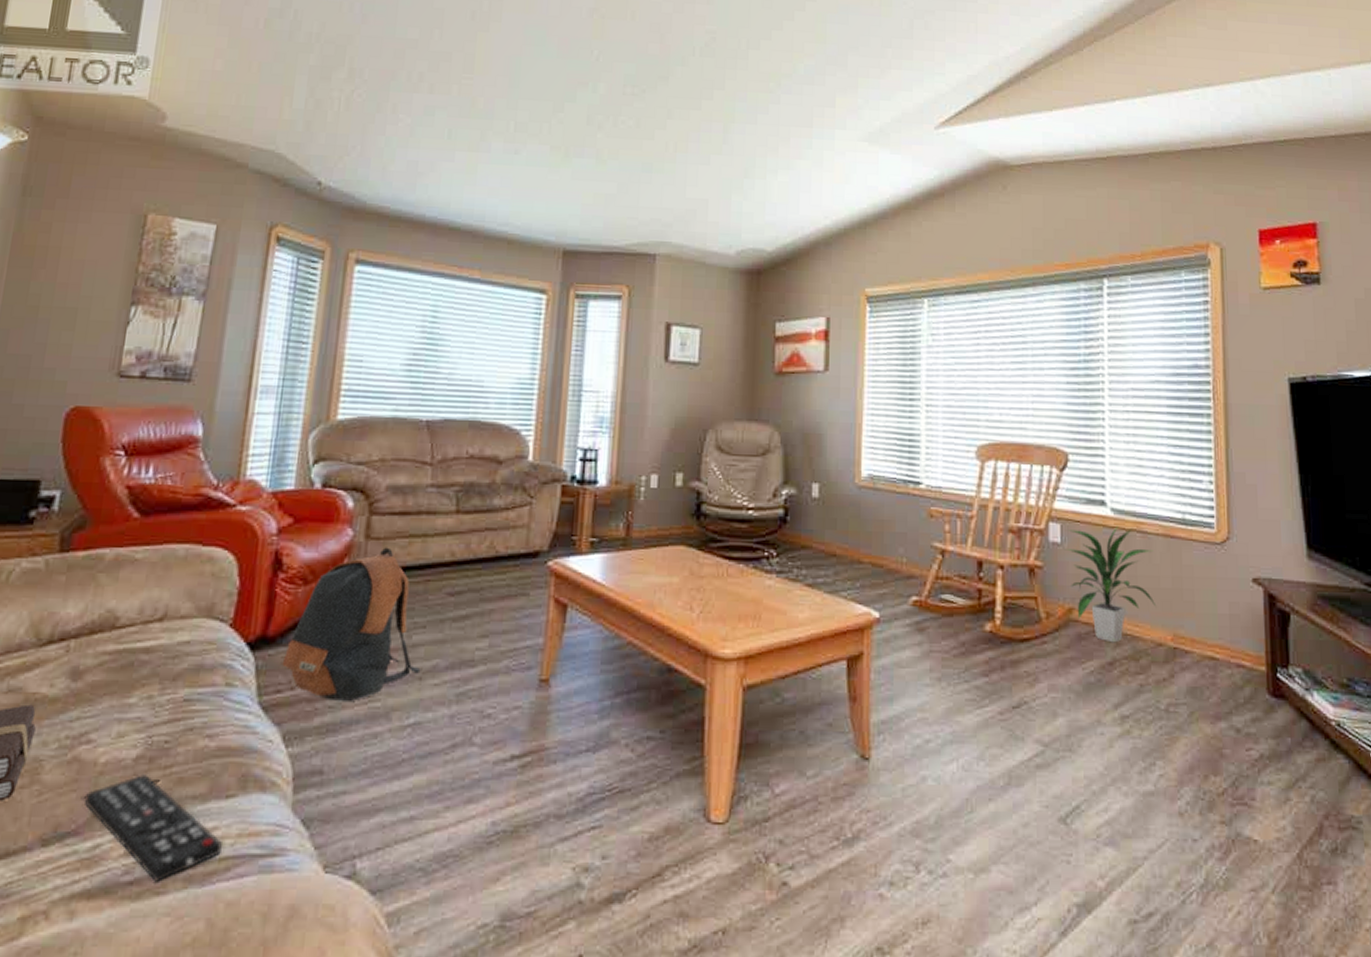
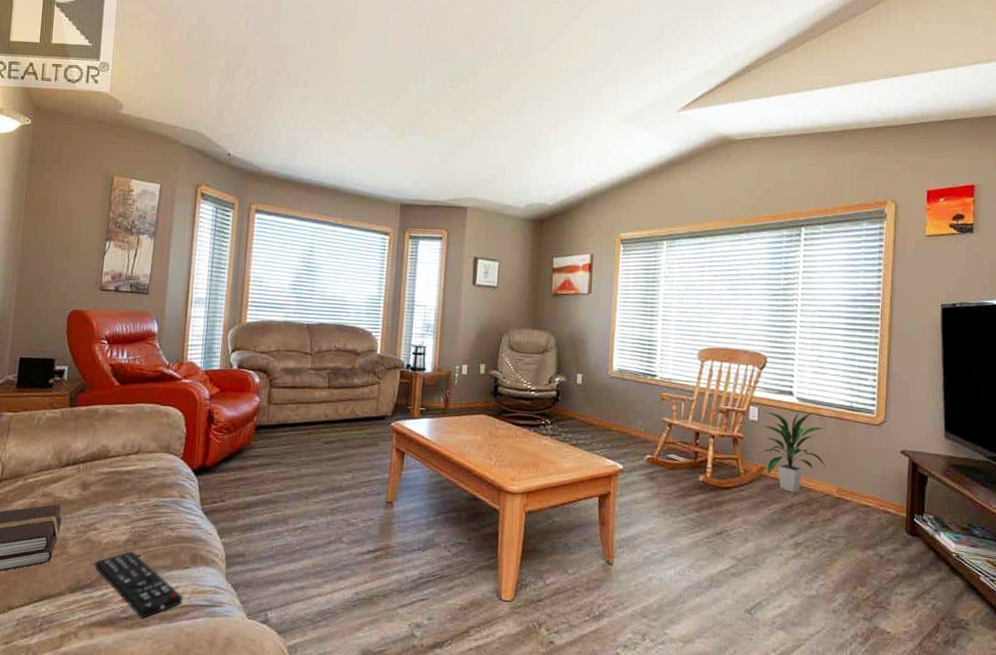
backpack: present [282,547,421,703] -> none [216,410,307,511]

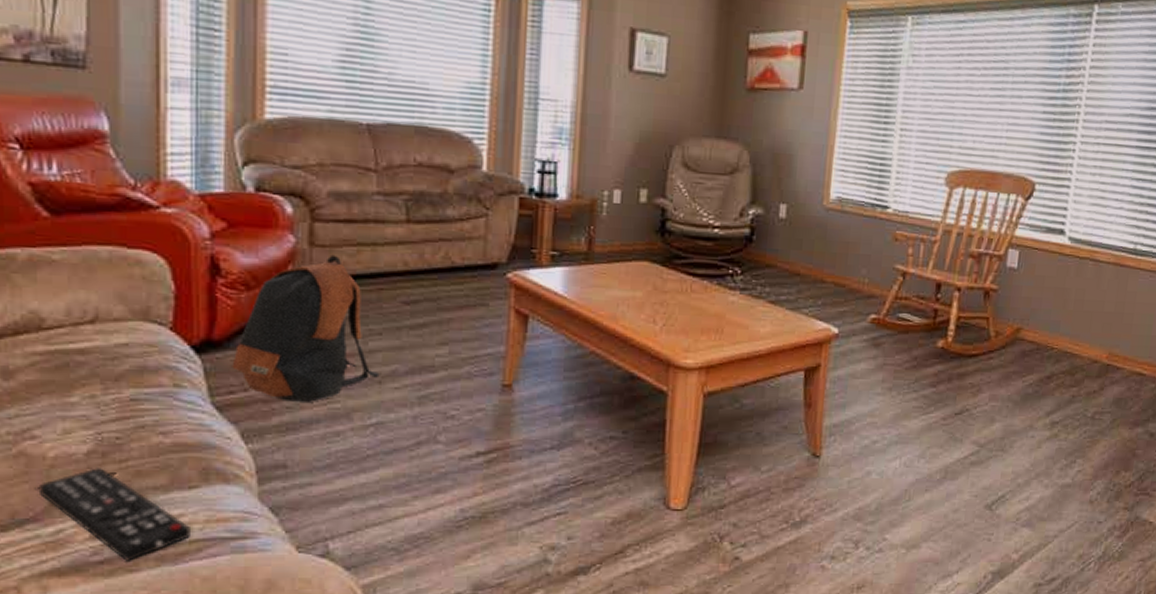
backpack: none [216,410,307,511] -> present [232,254,380,404]
indoor plant: present [760,409,827,493] -> none [1020,253,1103,360]

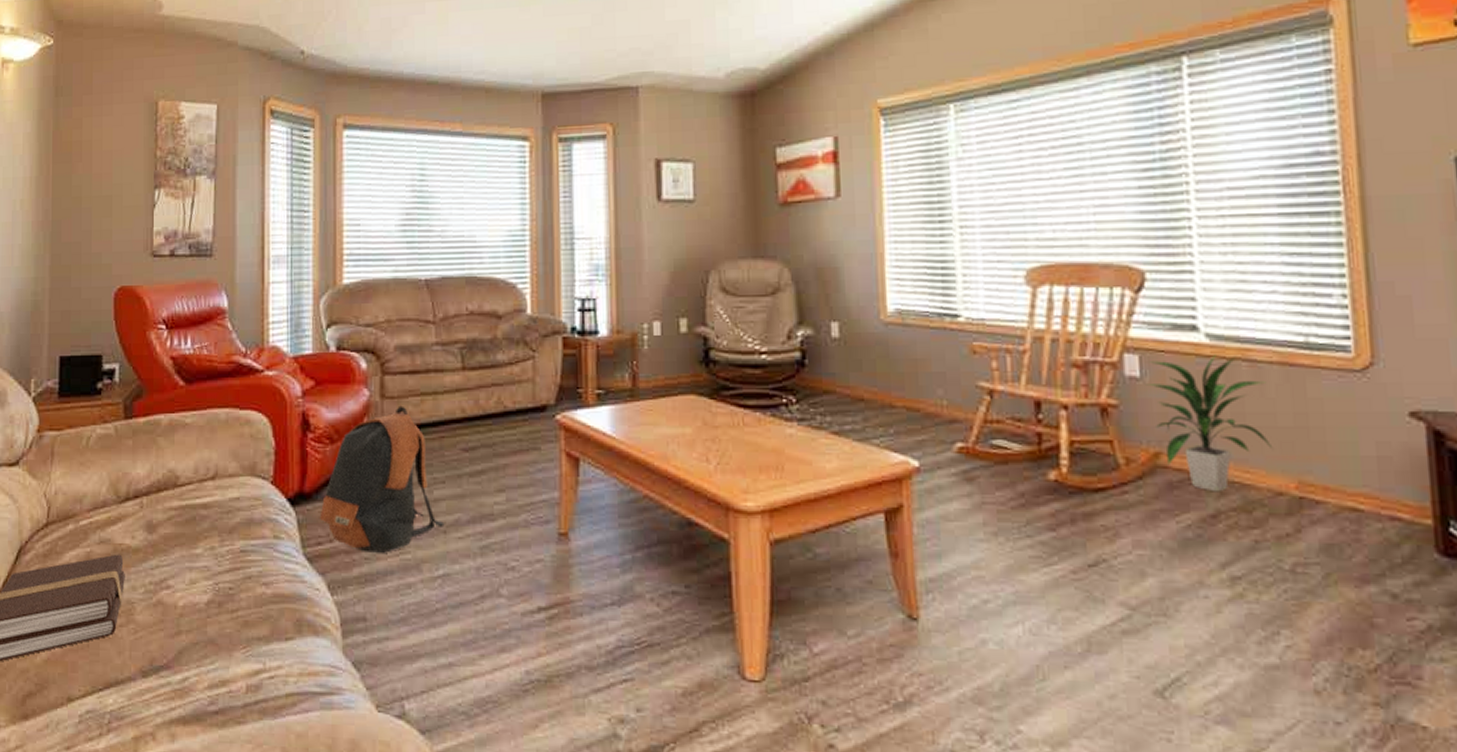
remote control: present [40,466,190,561] -> none [172,616,287,713]
indoor plant: none [1020,253,1103,360] -> present [1146,353,1273,492]

